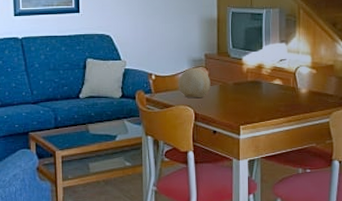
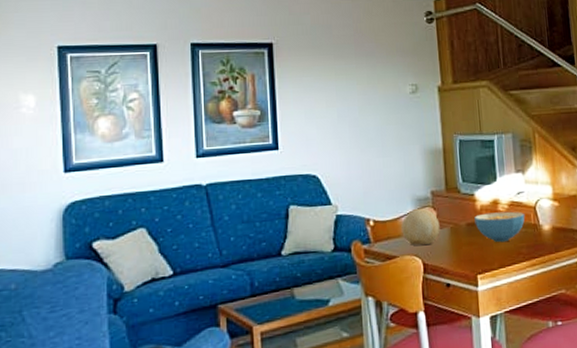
cereal bowl: none [241,75,285,101] -> present [474,211,525,243]

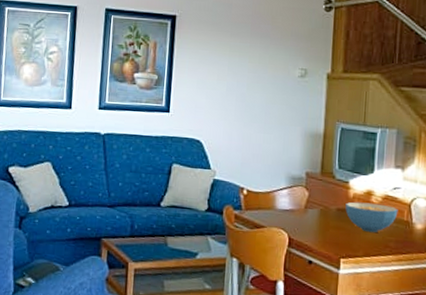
decorative ball: present [401,208,440,246] -> none [272,185,310,222]

